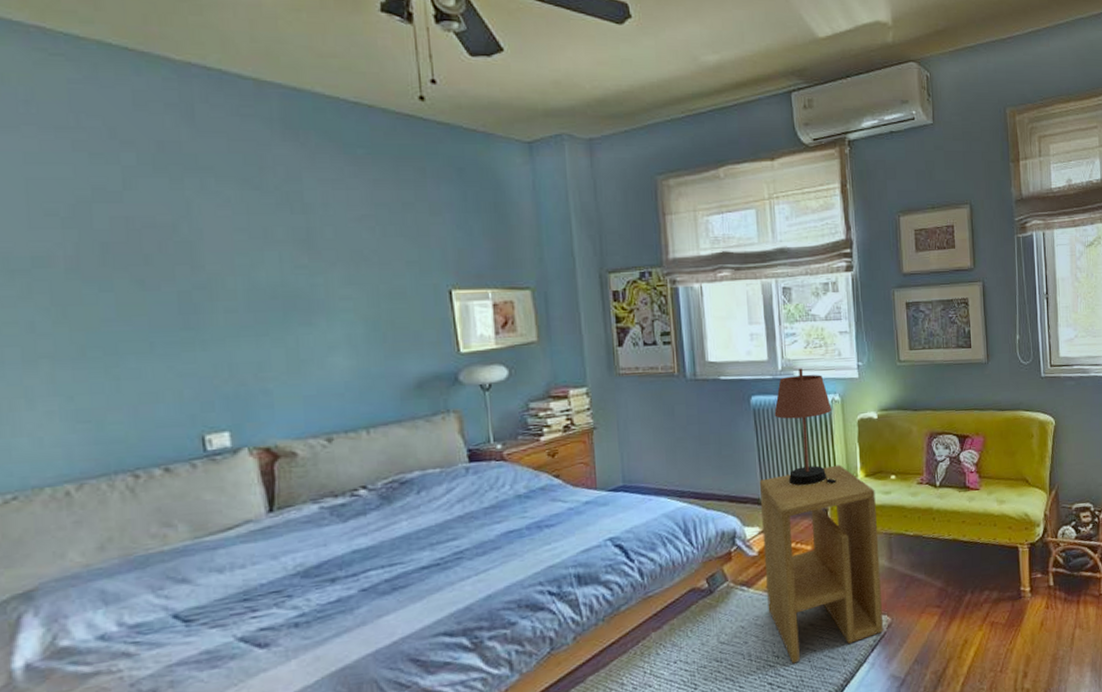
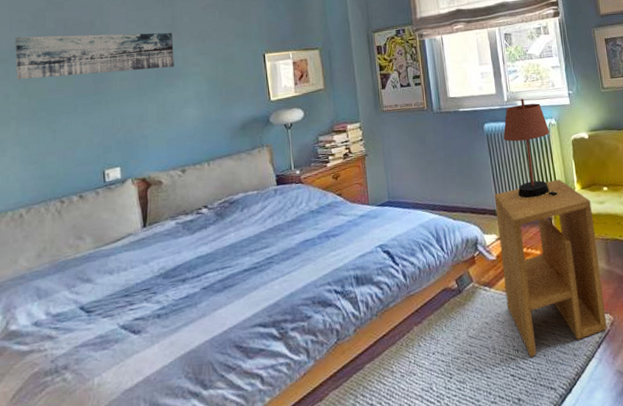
wall art: none [39,237,312,302] -> present [15,32,174,80]

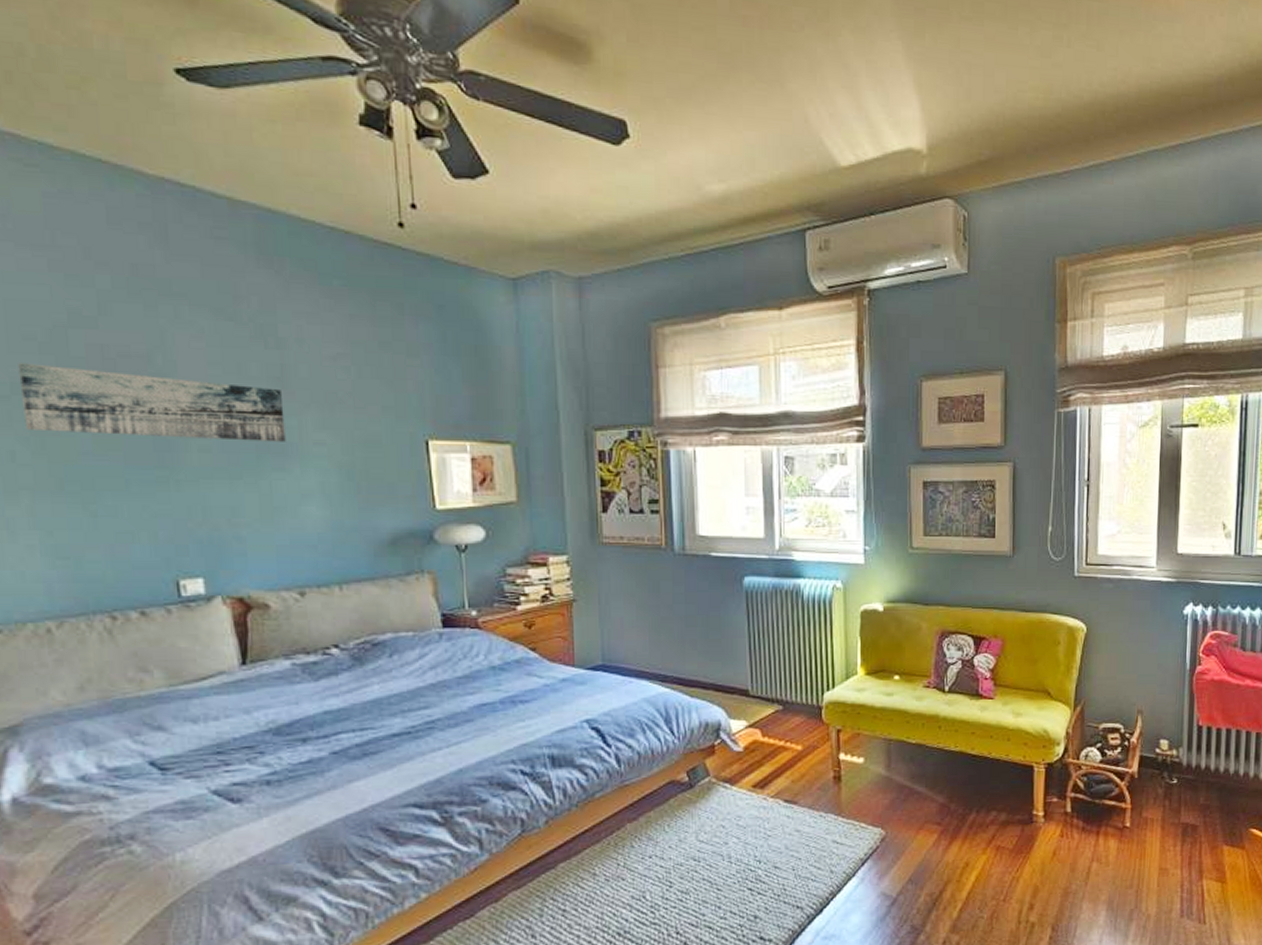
side table: present [494,179,608,357] -> none [748,659,877,870]
table lamp: present [503,98,558,199] -> none [768,549,833,680]

